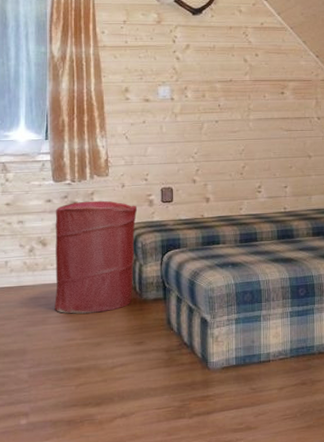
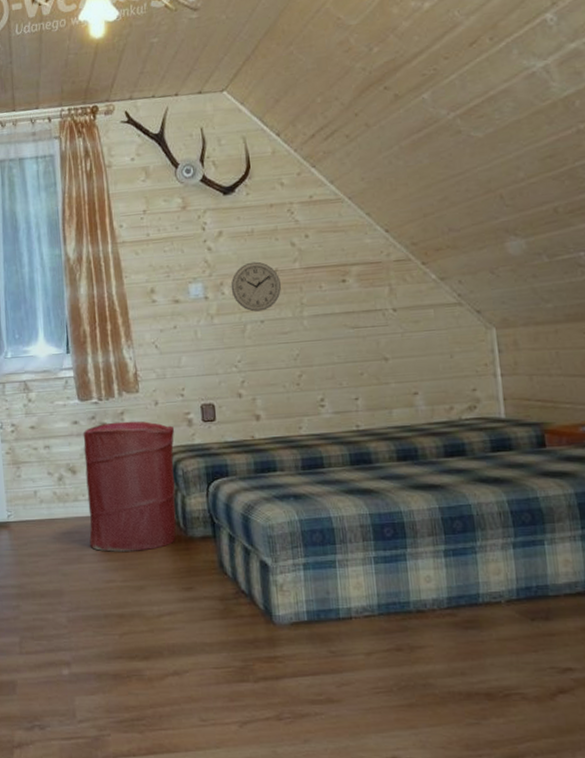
wall clock: none [193,72,234,113] -> present [231,261,282,312]

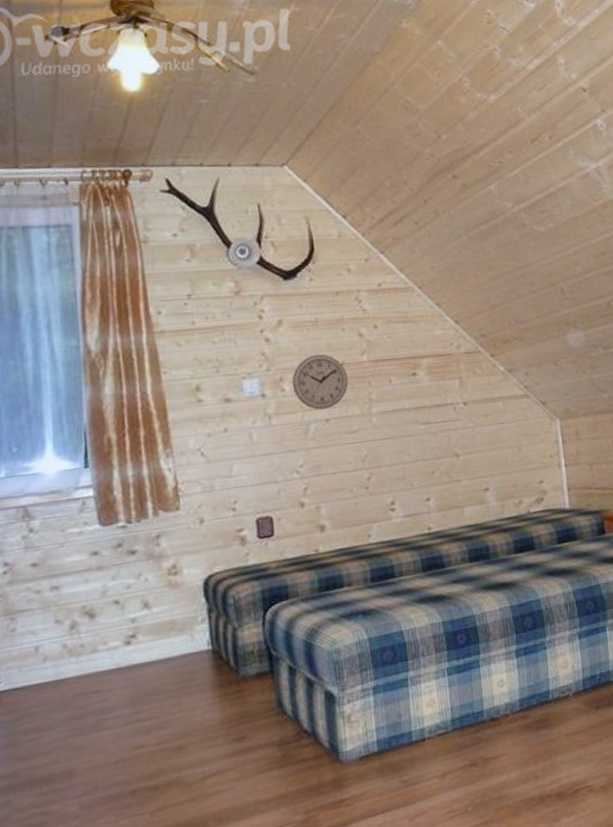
laundry hamper: present [83,421,177,552] -> none [105,544,226,711]

